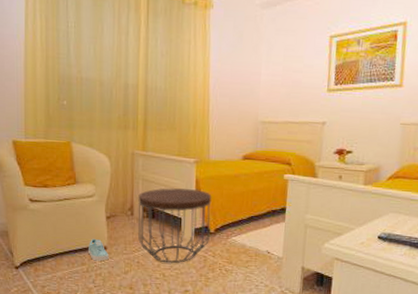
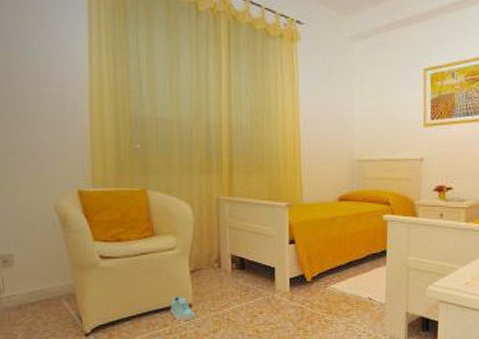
side table: present [137,188,212,264] -> none [224,235,307,318]

